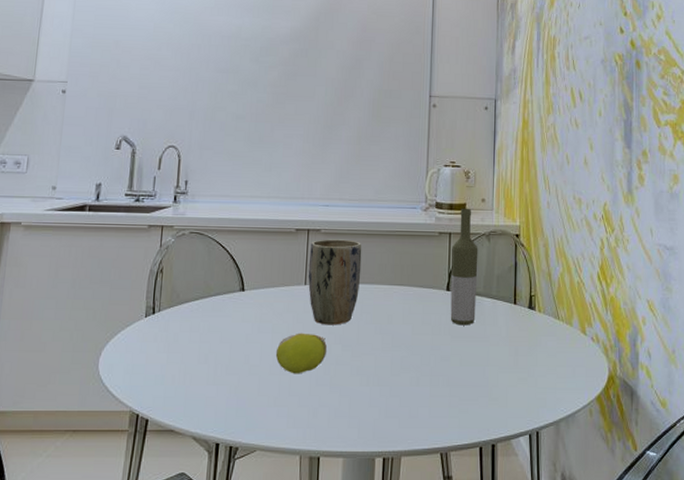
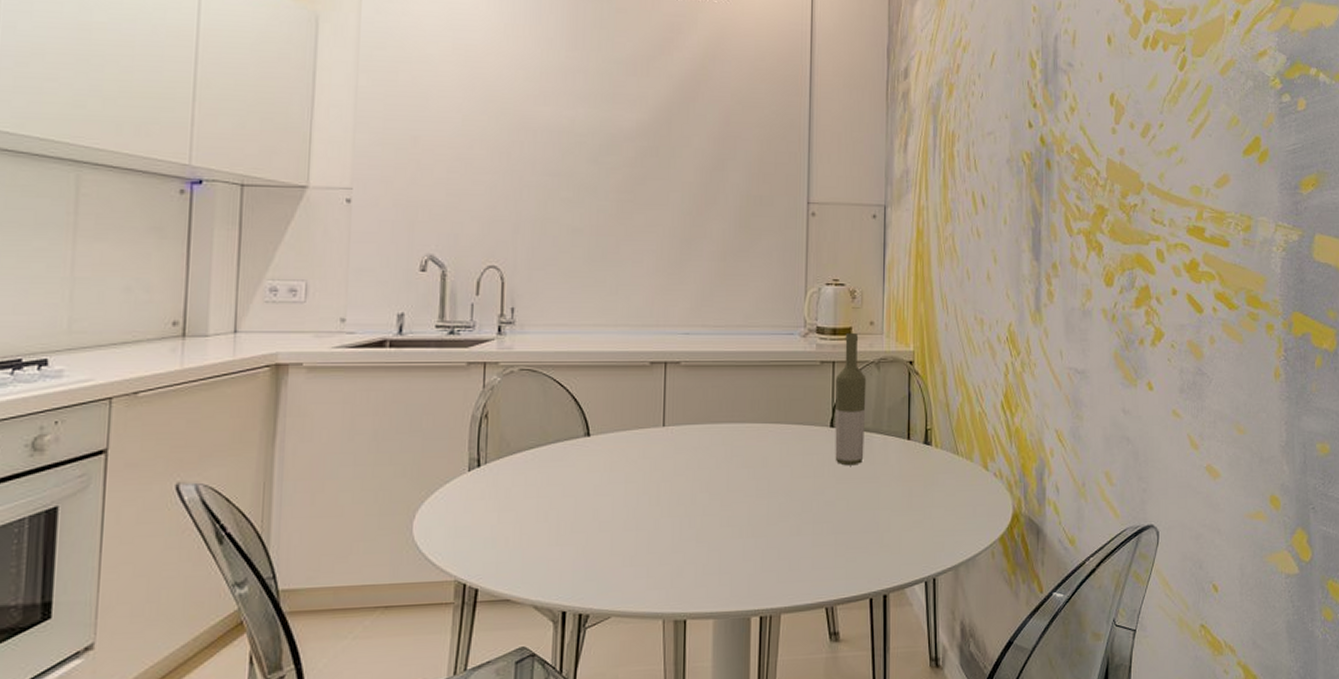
fruit: present [275,333,328,374] -> none [630,481,692,529]
plant pot: present [308,239,362,325] -> none [666,372,731,472]

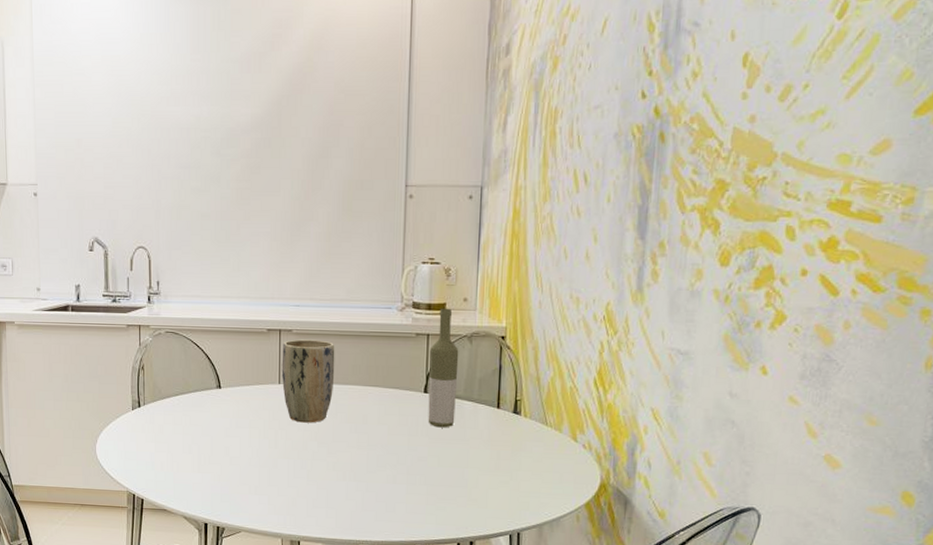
plant pot: none [666,372,731,472] -> present [281,339,335,423]

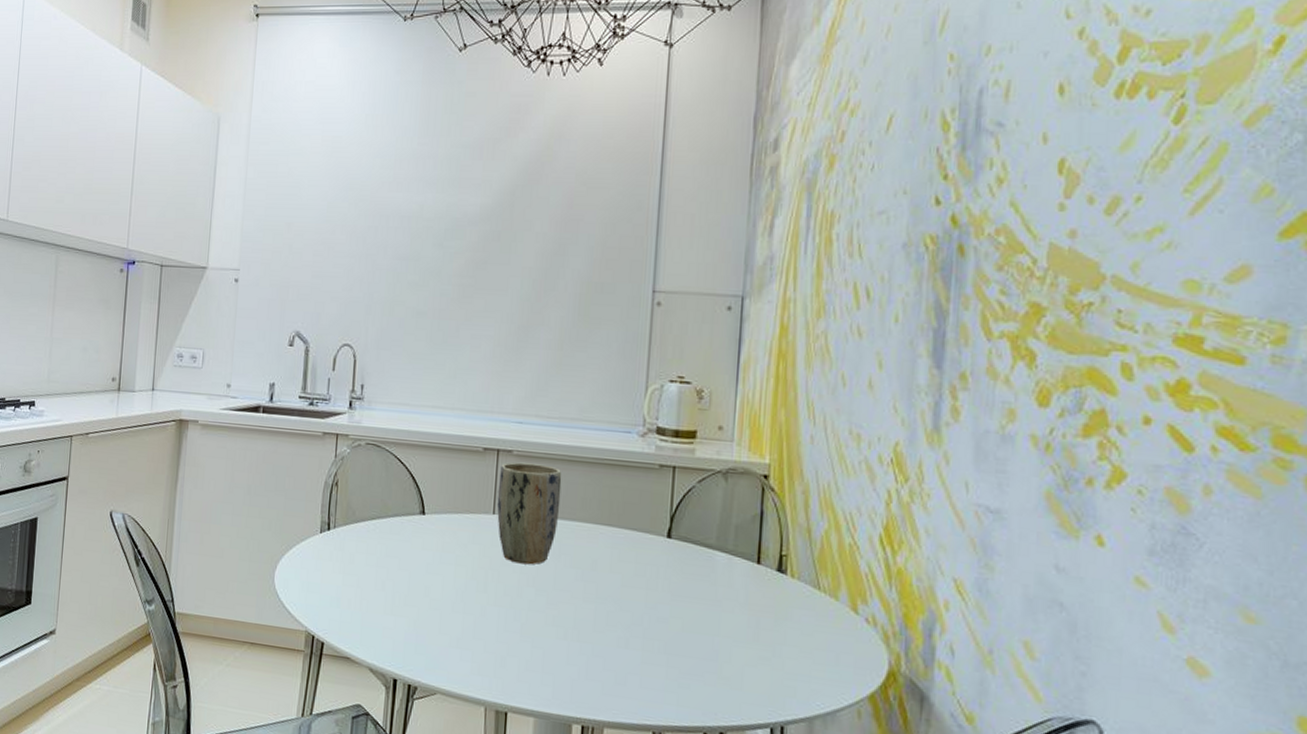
bottle: present [428,308,459,428] -> none [670,436,711,584]

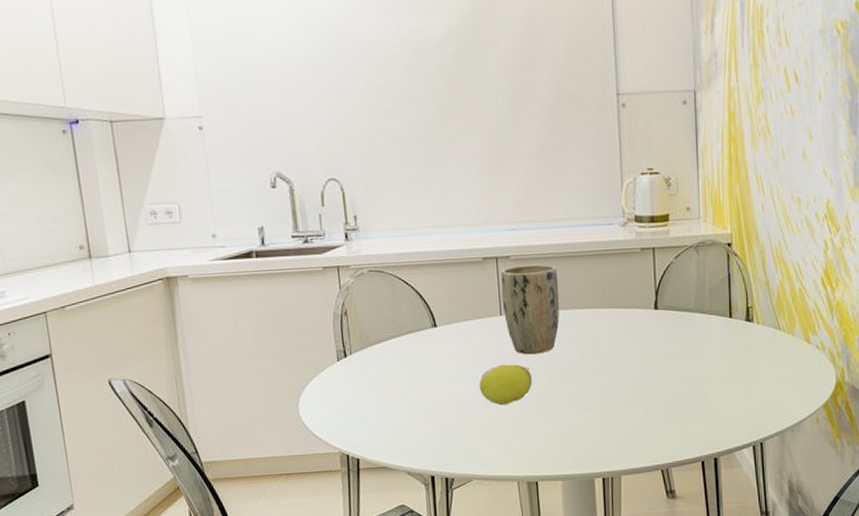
fruit: none [459,568,519,616] -> present [478,364,533,406]

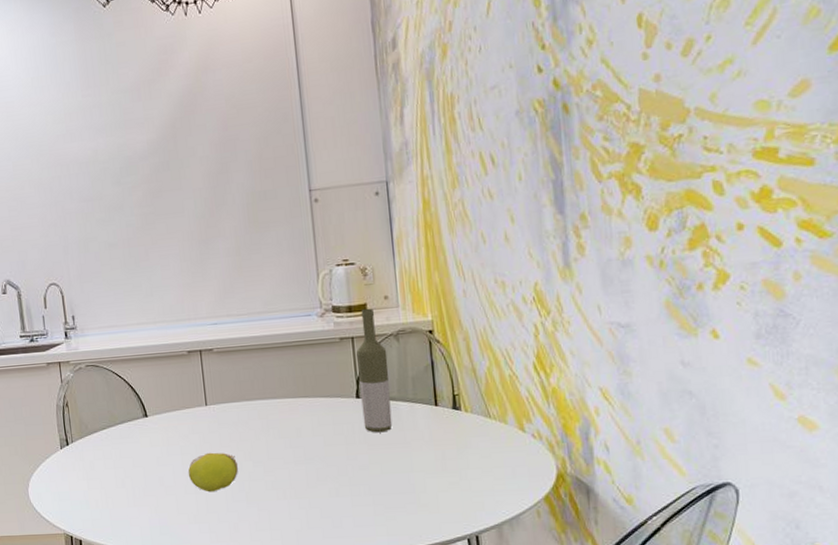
plant pot: present [501,264,560,355] -> none [205,356,262,444]
bottle: none [656,219,688,344] -> present [355,308,393,433]

